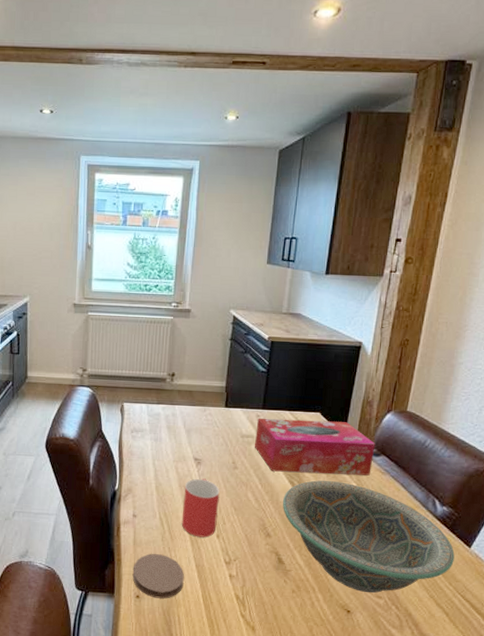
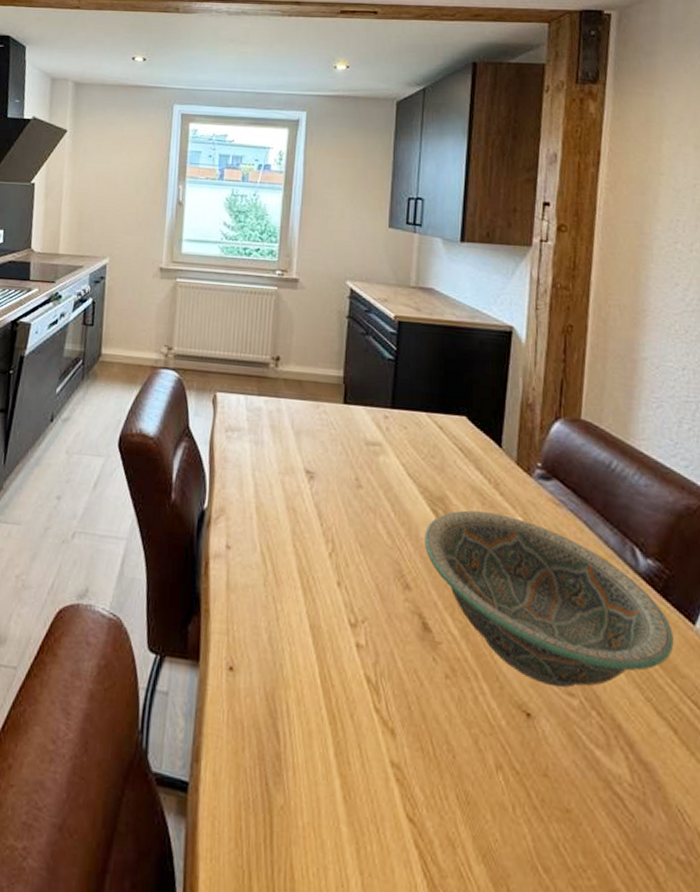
coaster: present [132,554,184,599] -> none [224,604,294,675]
mug: present [181,478,220,538] -> none [289,498,340,585]
tissue box: present [254,417,375,476] -> none [382,419,544,507]

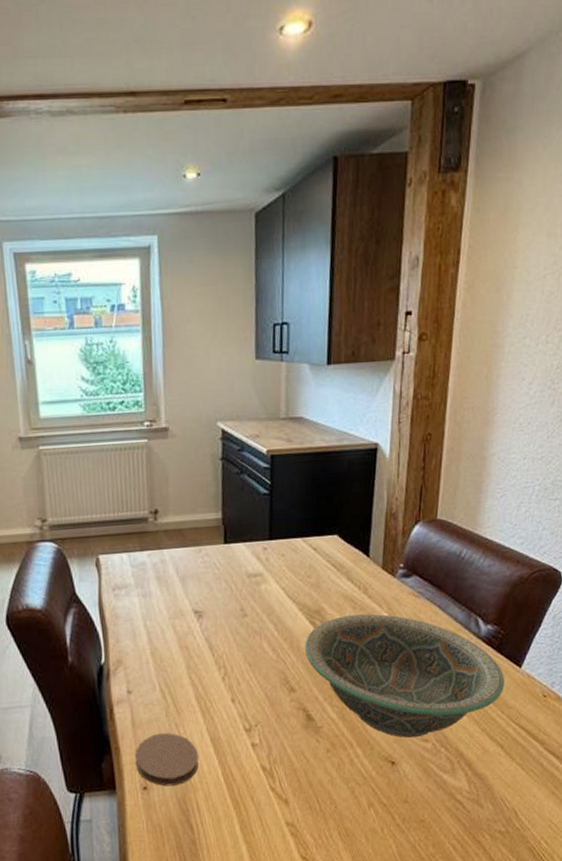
coaster: none [224,604,294,675] -> present [135,733,199,787]

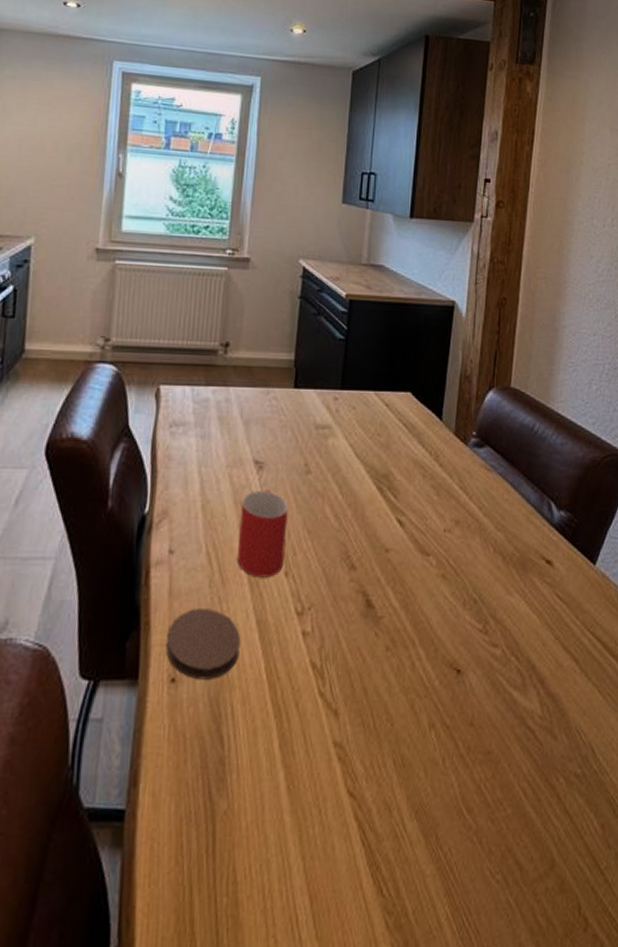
mug: none [186,634,230,706] -> present [236,490,288,578]
decorative bowl: present [304,613,505,738] -> none [369,484,579,641]

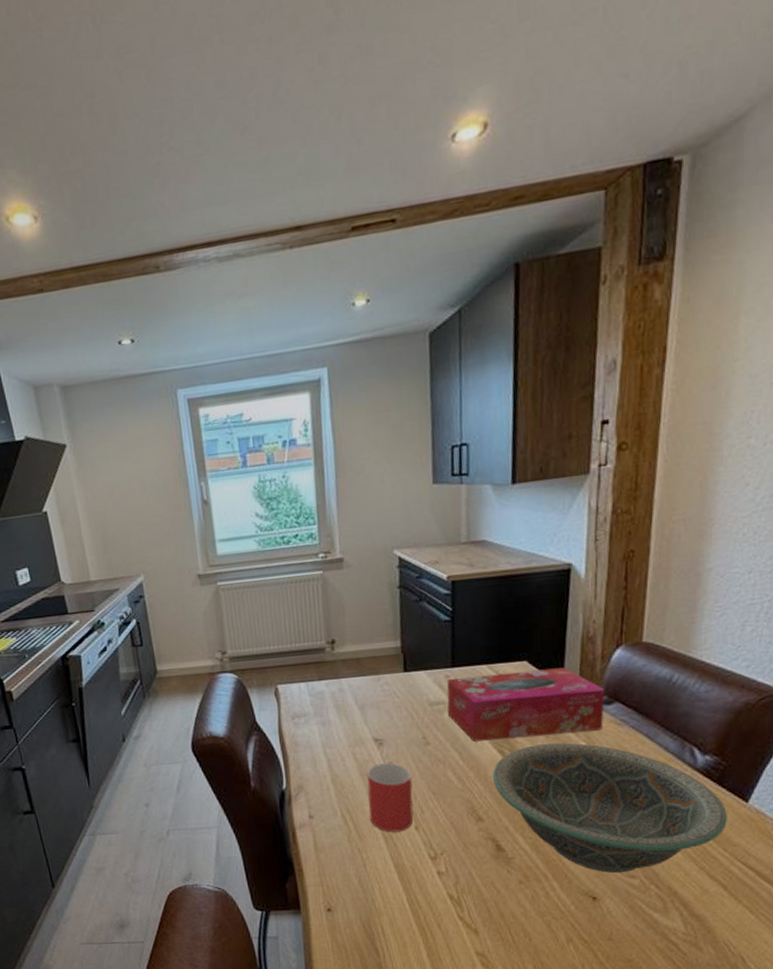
coaster: present [165,609,240,680] -> none [318,858,383,909]
tissue box: none [331,401,478,475] -> present [446,667,605,742]
decorative bowl: none [369,484,579,641] -> present [492,742,727,874]

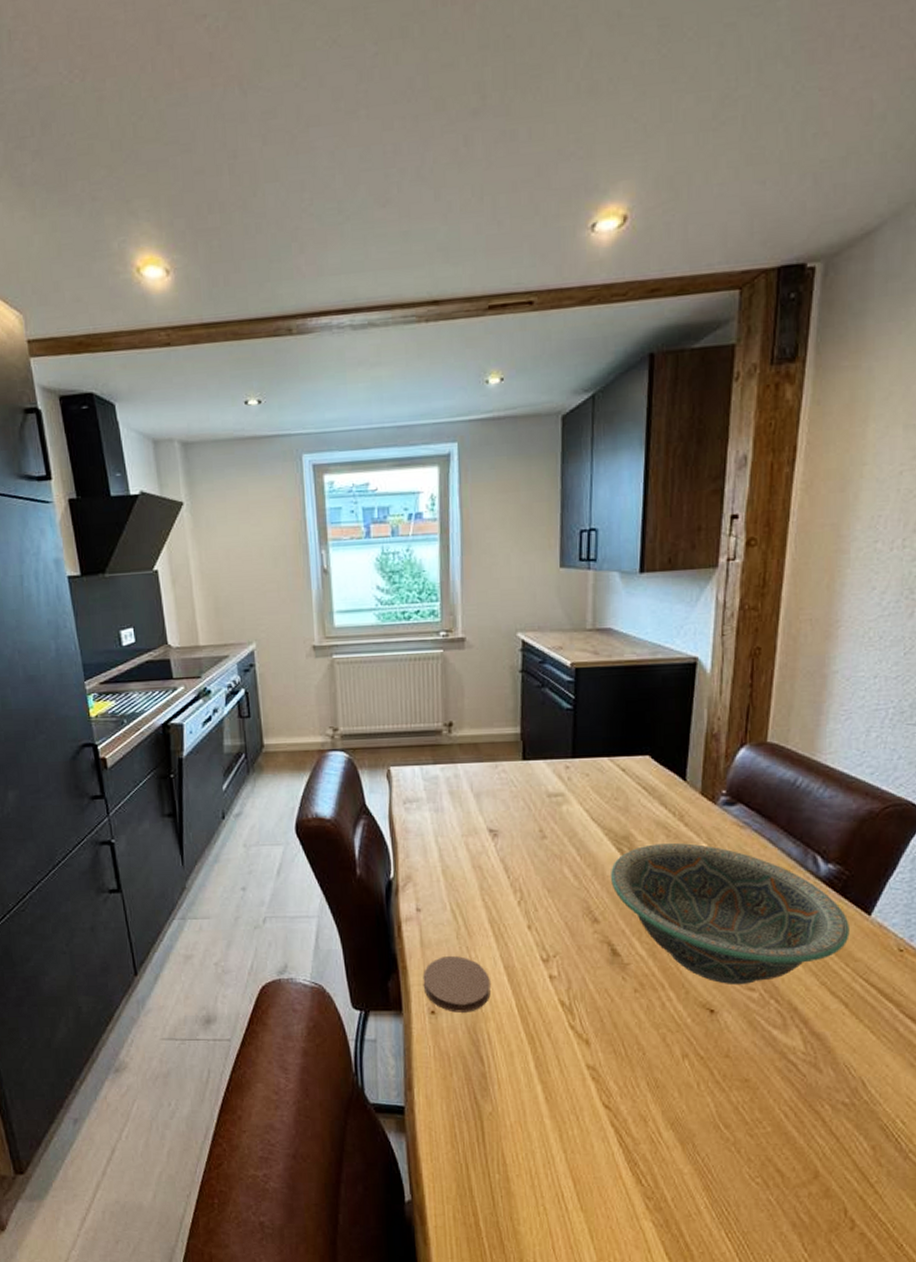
coaster: none [318,858,383,909] -> present [423,956,491,1013]
mug: present [367,762,414,832] -> none [479,855,527,931]
tissue box: present [446,667,605,742] -> none [565,764,728,838]

